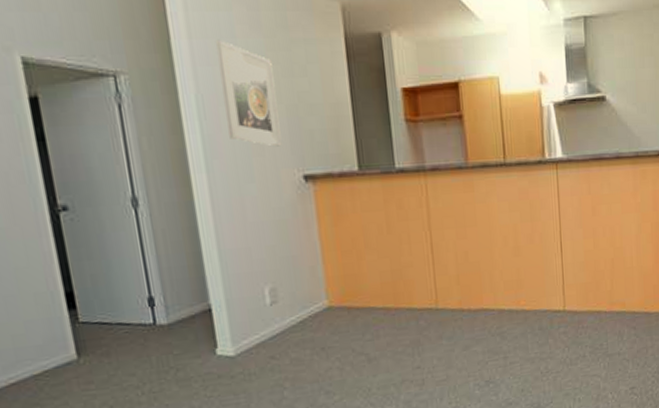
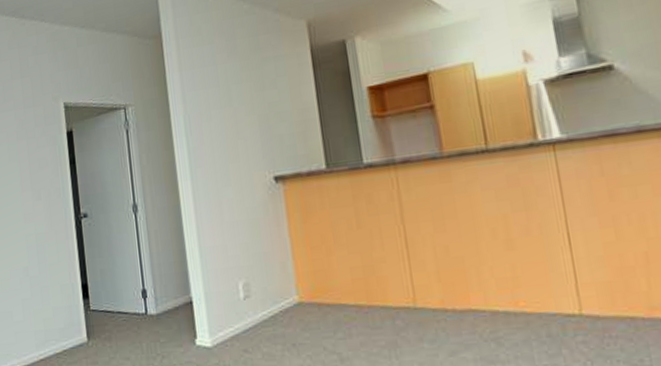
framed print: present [216,39,282,147] -> none [201,68,255,153]

